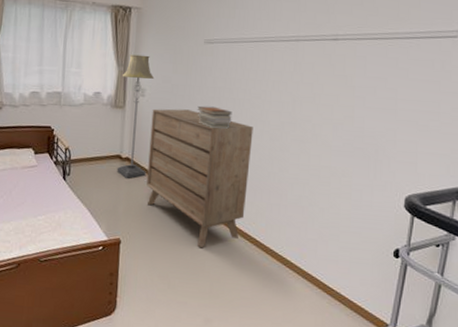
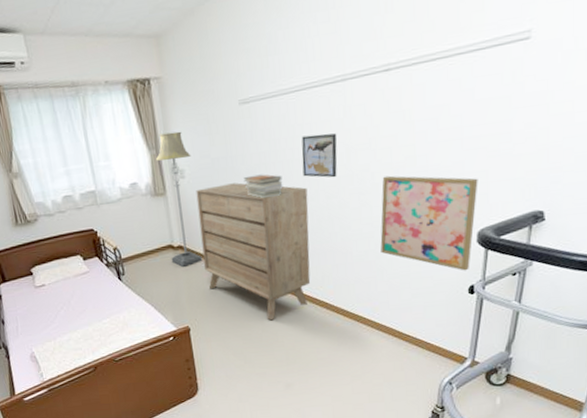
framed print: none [251,80,286,122] -> present [301,133,338,178]
wall art: none [314,129,408,234] -> present [380,175,478,271]

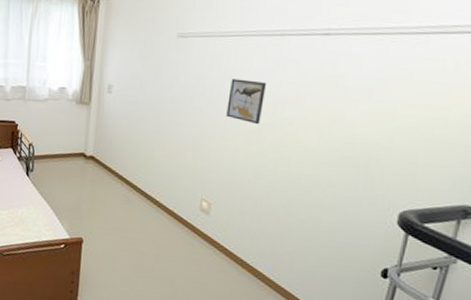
floor lamp: present [155,131,203,267] -> none [80,48,122,178]
dresser: present [196,183,311,321] -> none [110,106,228,253]
book stack: present [243,174,283,199] -> none [167,104,205,130]
wall art: present [380,175,478,271] -> none [292,134,407,252]

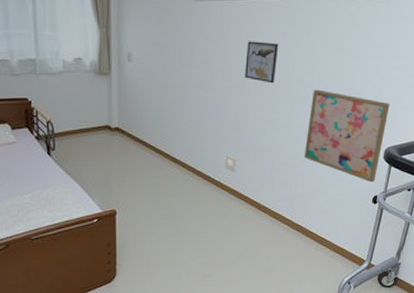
wall art: none [292,134,407,252] -> present [304,89,390,183]

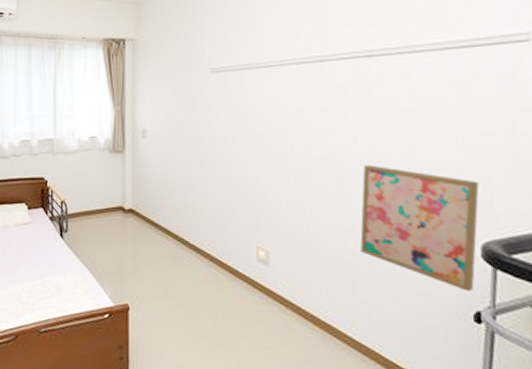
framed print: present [245,41,279,84] -> none [273,111,313,159]

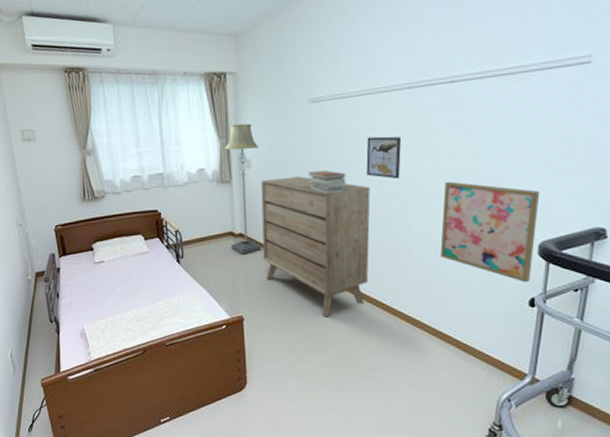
floor lamp: none [119,91,156,233] -> present [224,123,262,255]
dresser: none [155,150,277,315] -> present [261,176,370,317]
book stack: none [208,144,250,171] -> present [308,170,346,194]
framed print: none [273,111,313,159] -> present [366,136,402,179]

